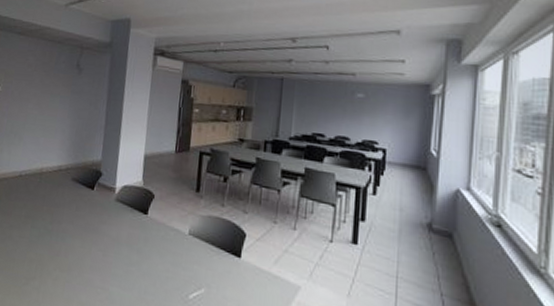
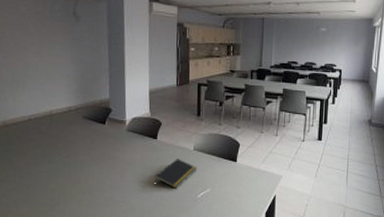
notepad: none [139,243,192,282] -> present [154,159,198,189]

